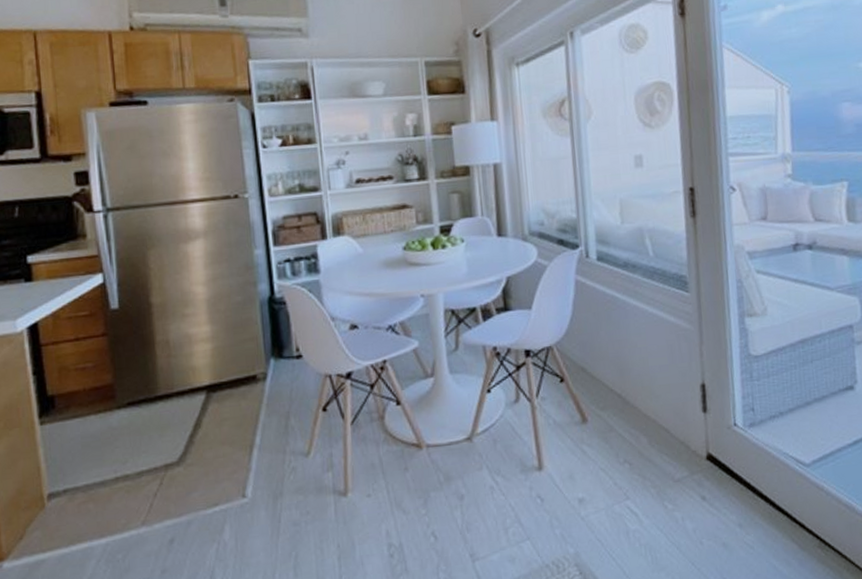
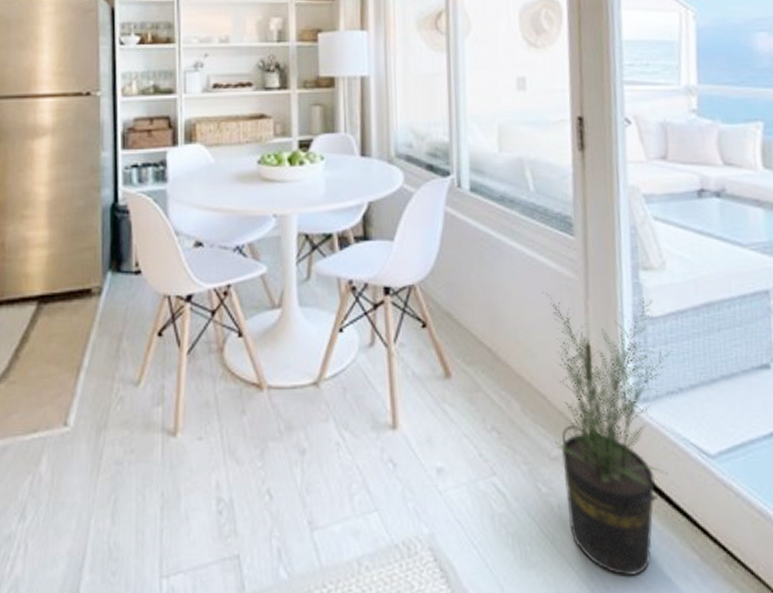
potted plant: none [662,340,773,569] -> present [541,292,671,577]

